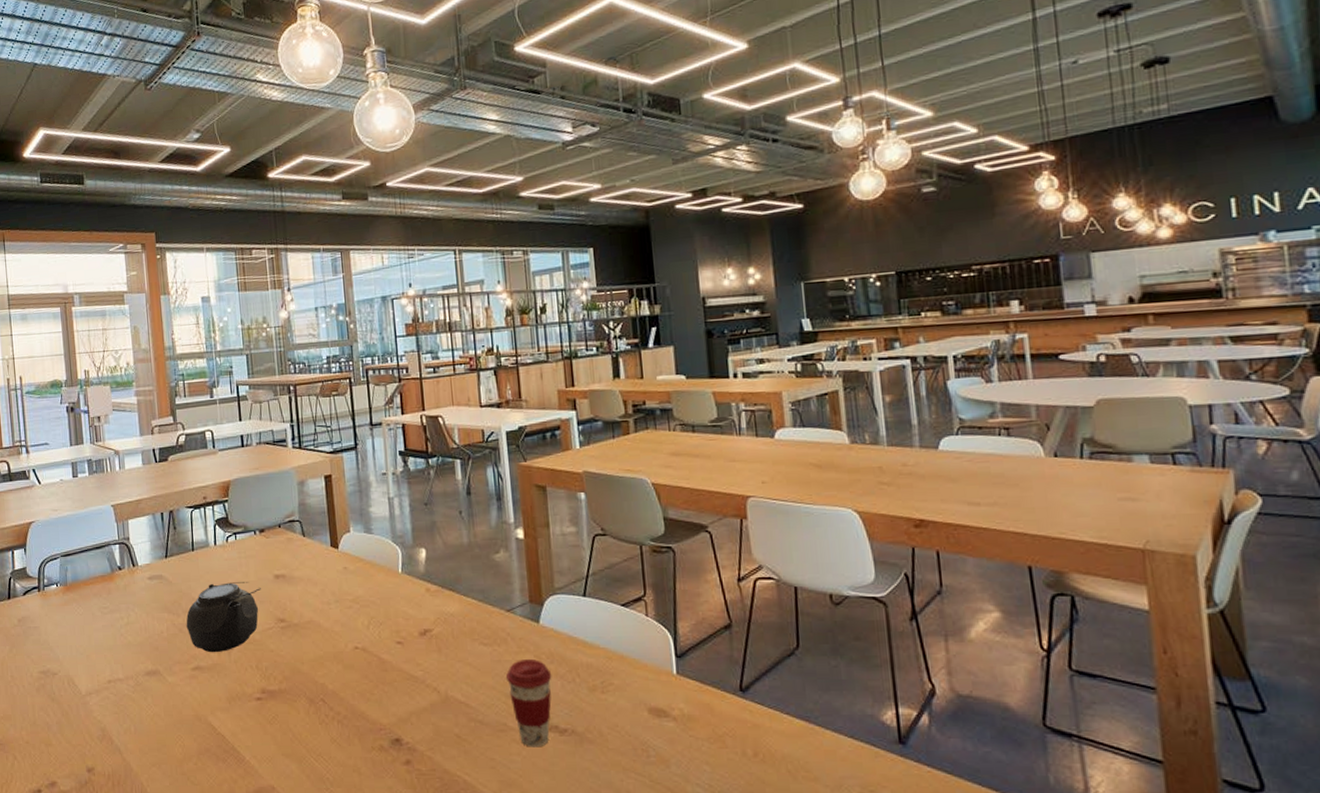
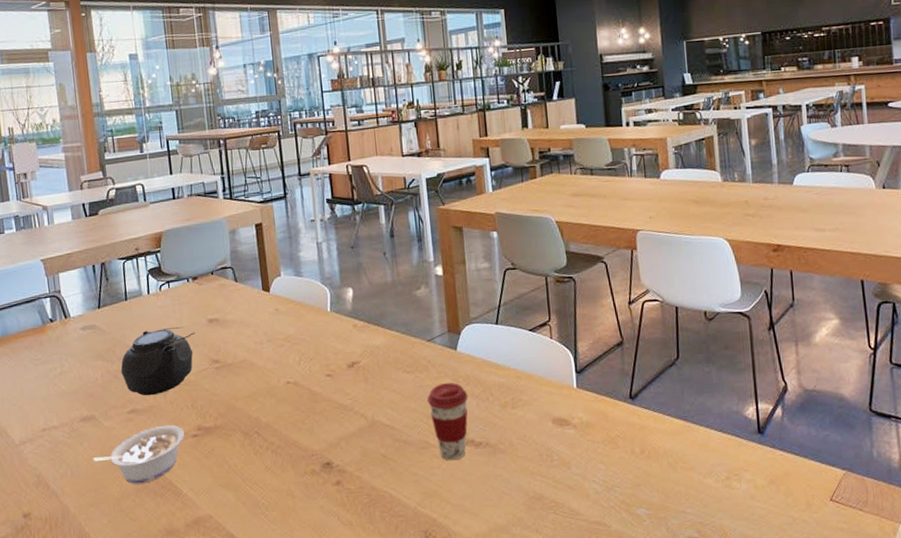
legume: none [156,686,249,746] -> present [92,425,185,484]

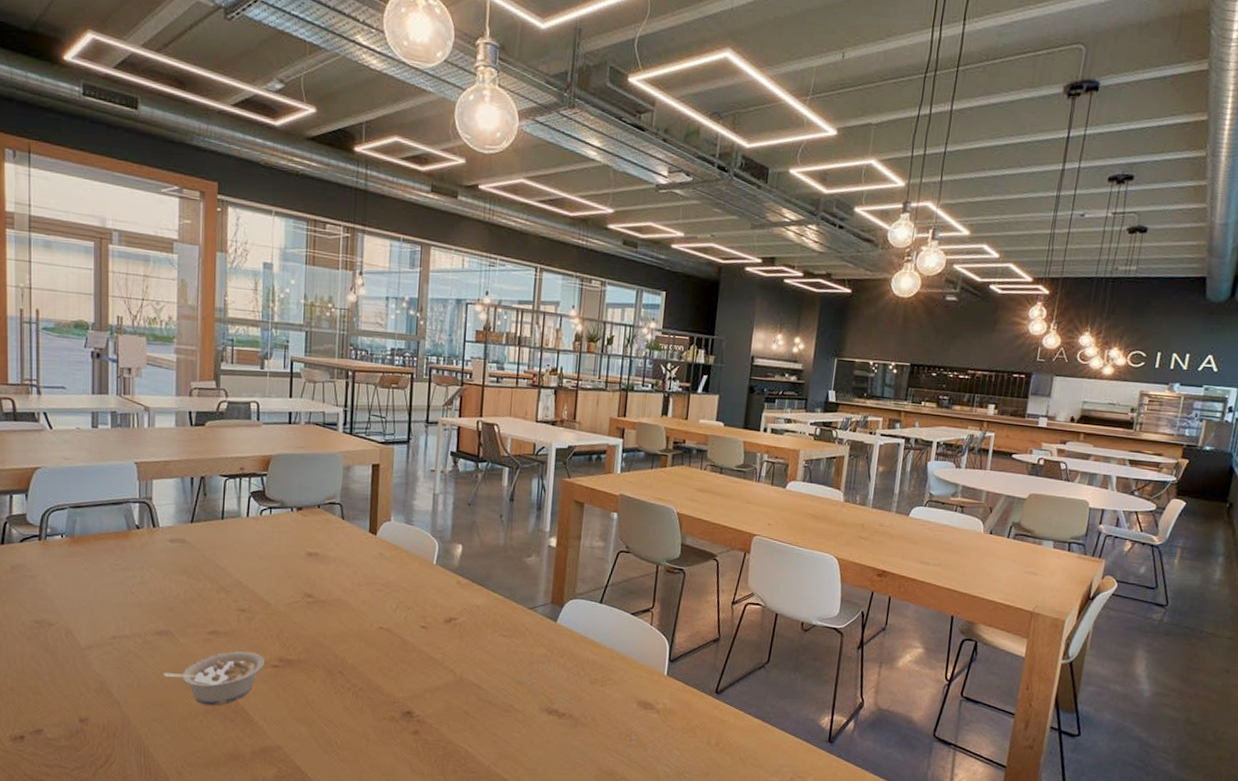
teapot: present [120,327,195,396] -> none [206,554,291,620]
coffee cup: present [427,382,469,461] -> none [518,651,560,727]

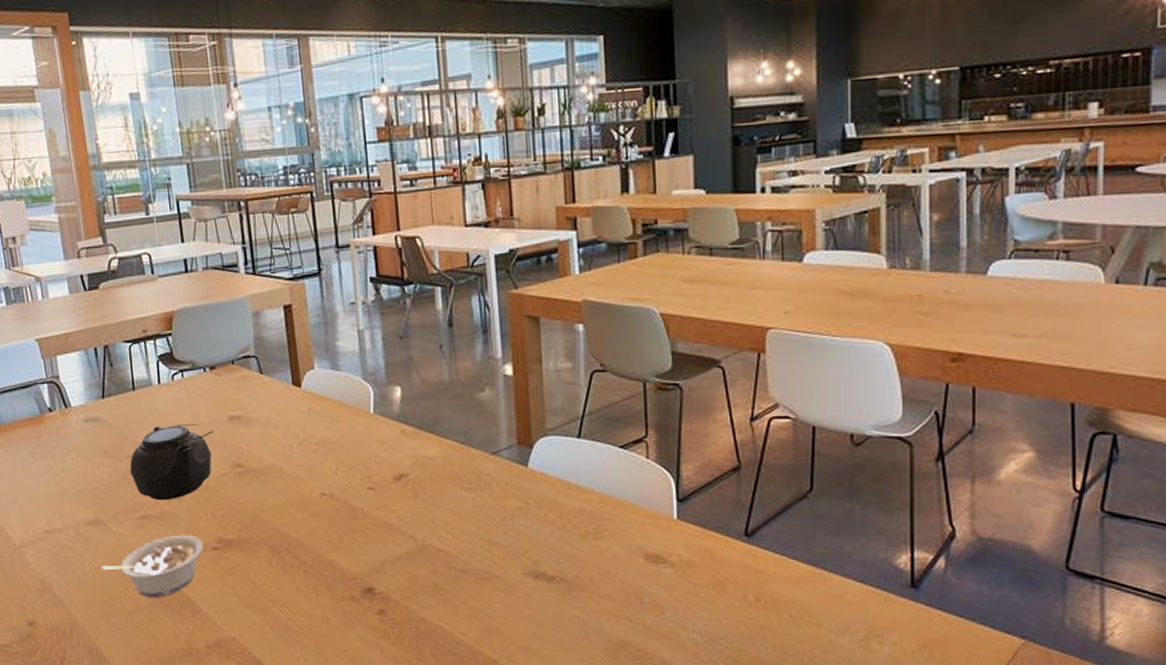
teapot: none [206,554,291,620] -> present [129,424,214,501]

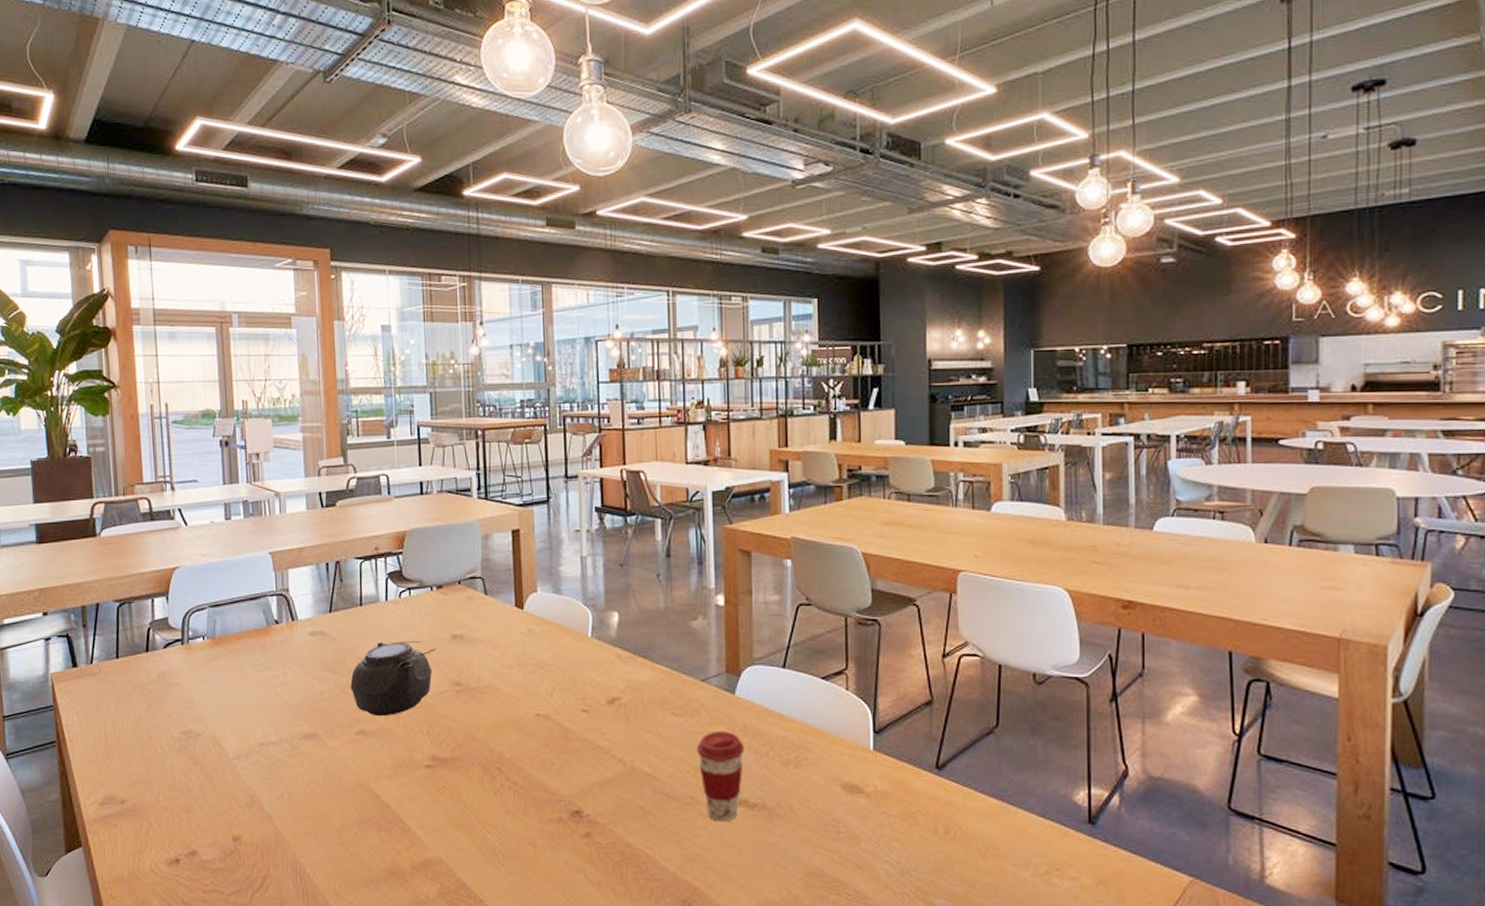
legume: present [101,535,204,598] -> none [313,752,418,815]
coffee cup: none [489,504,541,596] -> present [696,730,745,822]

